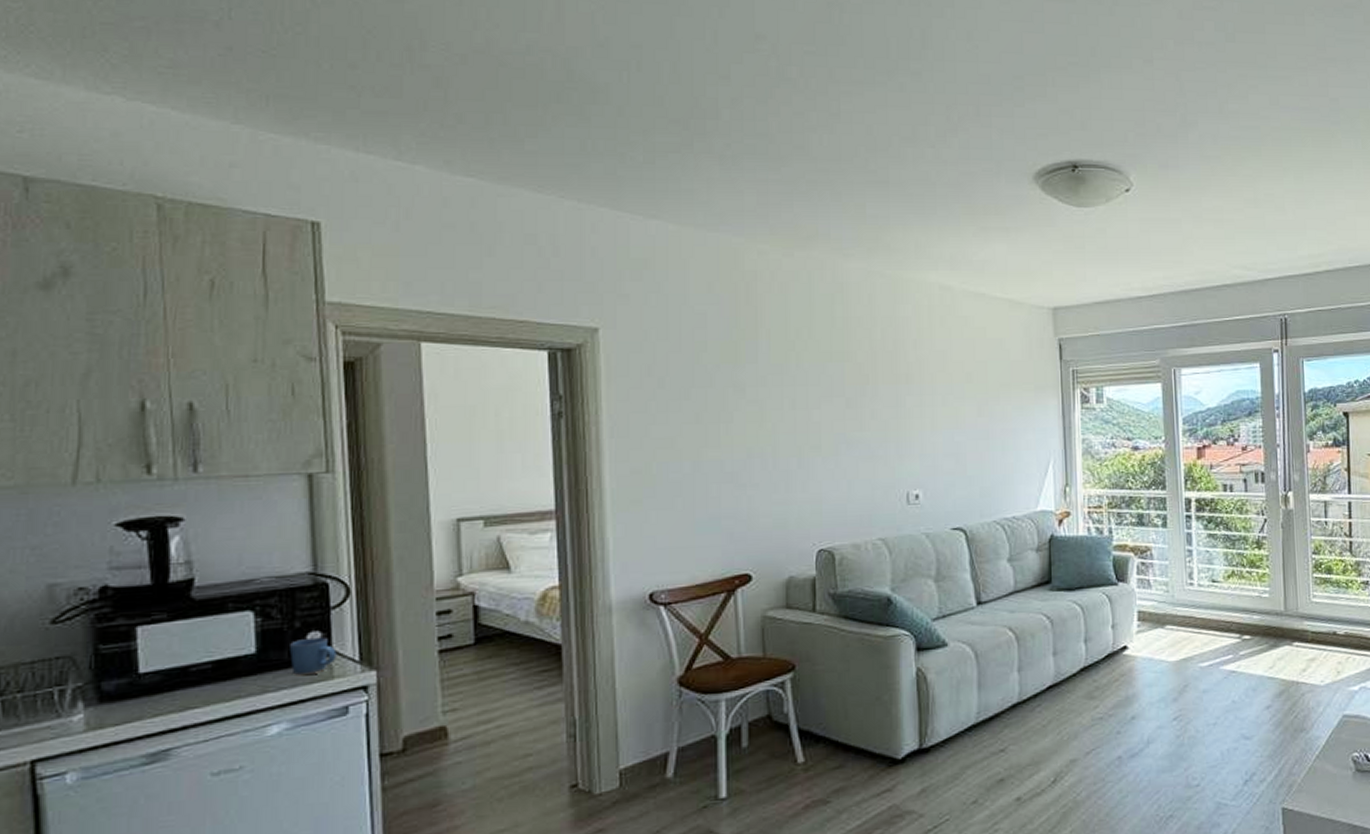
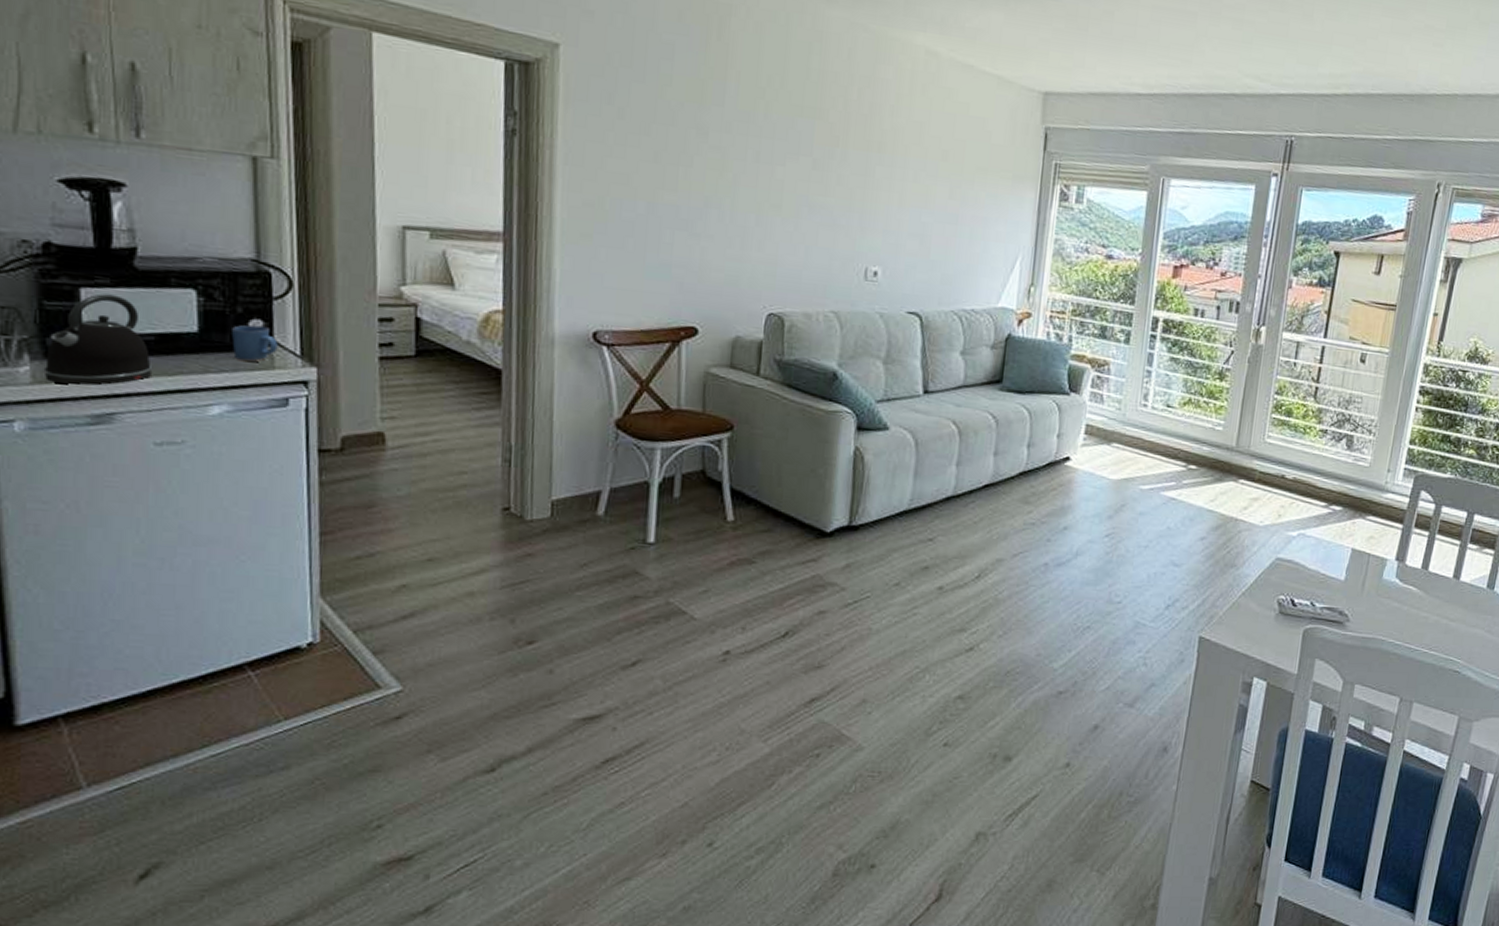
kettle: none [97,628,211,728] -> present [43,293,153,386]

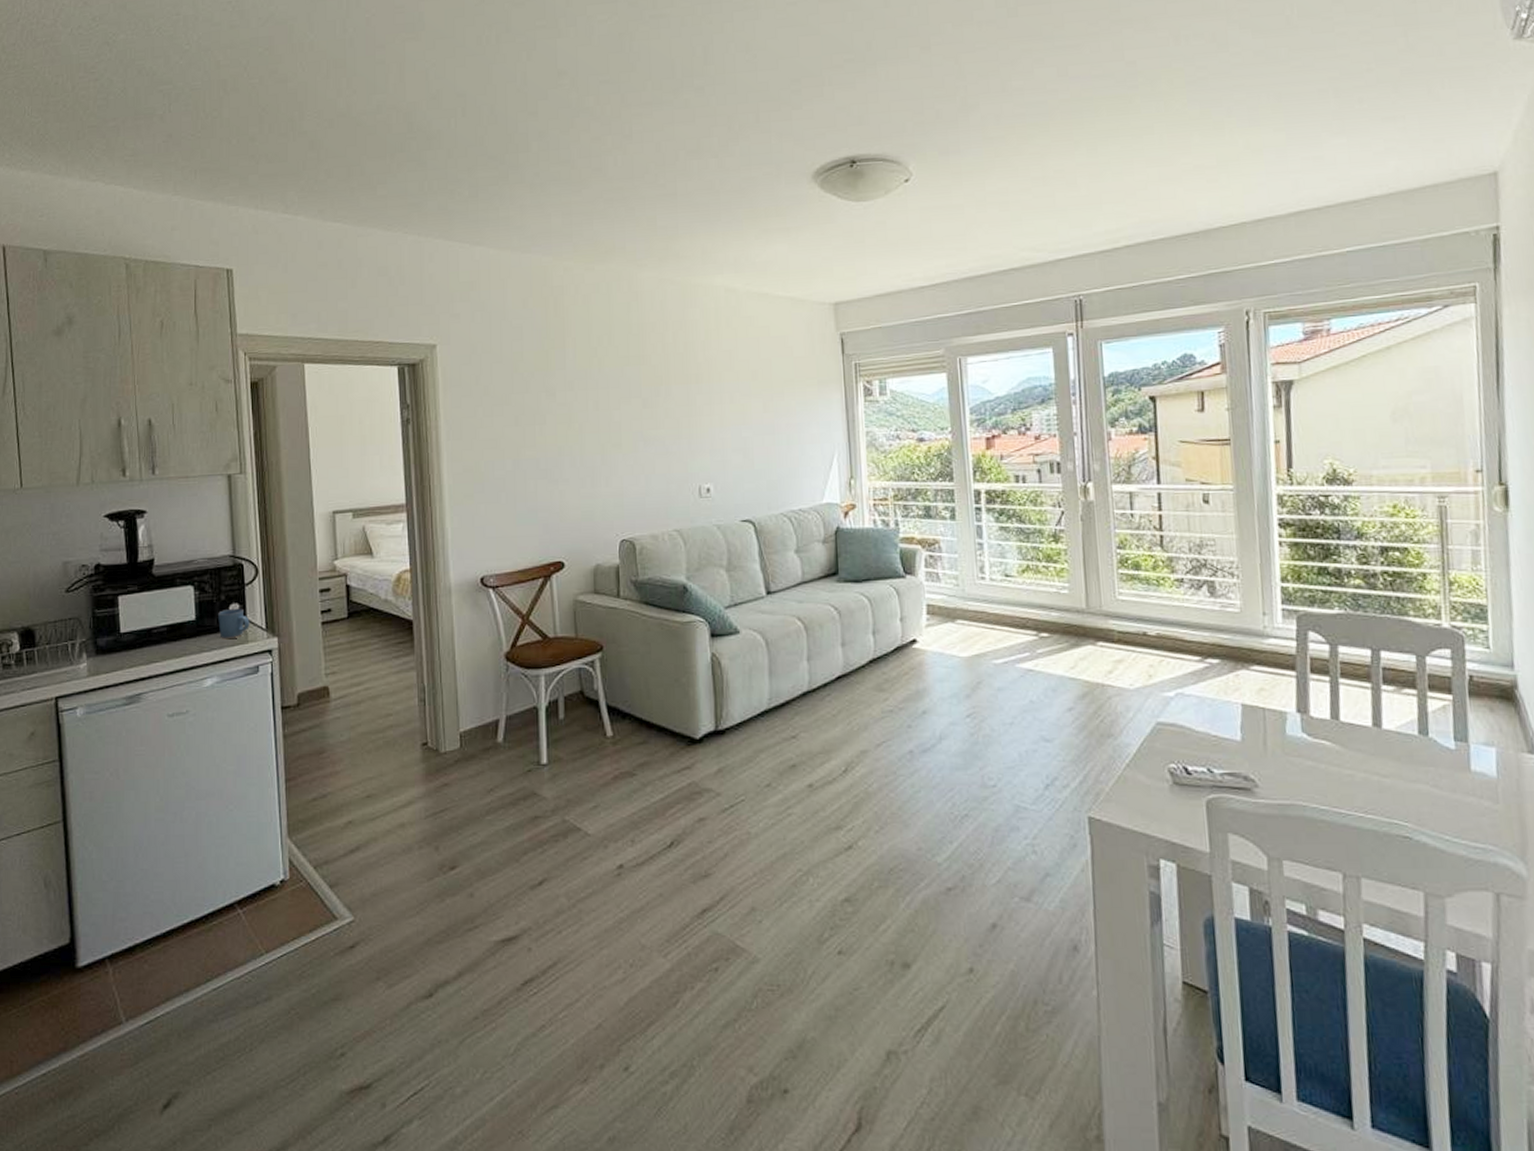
kettle: present [43,293,153,386] -> none [95,598,166,675]

